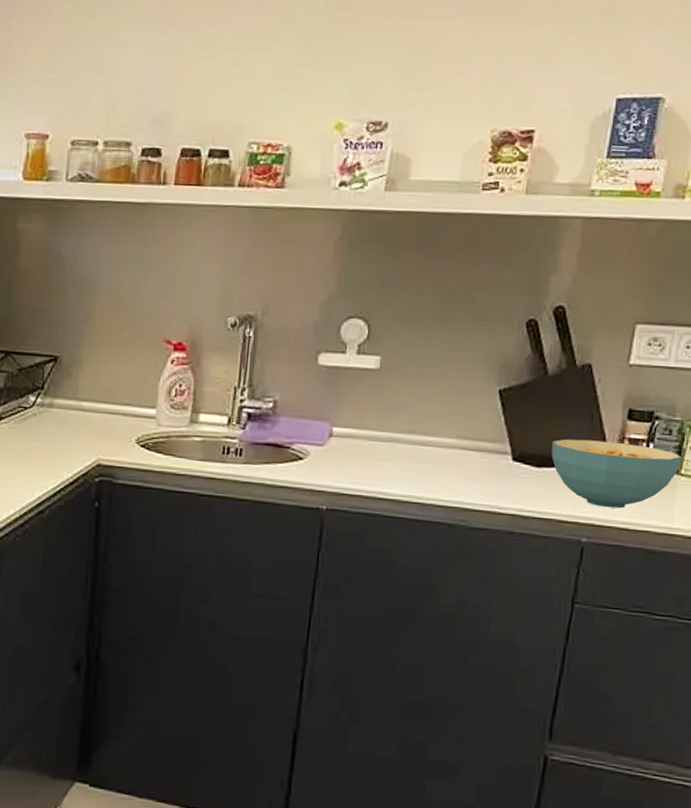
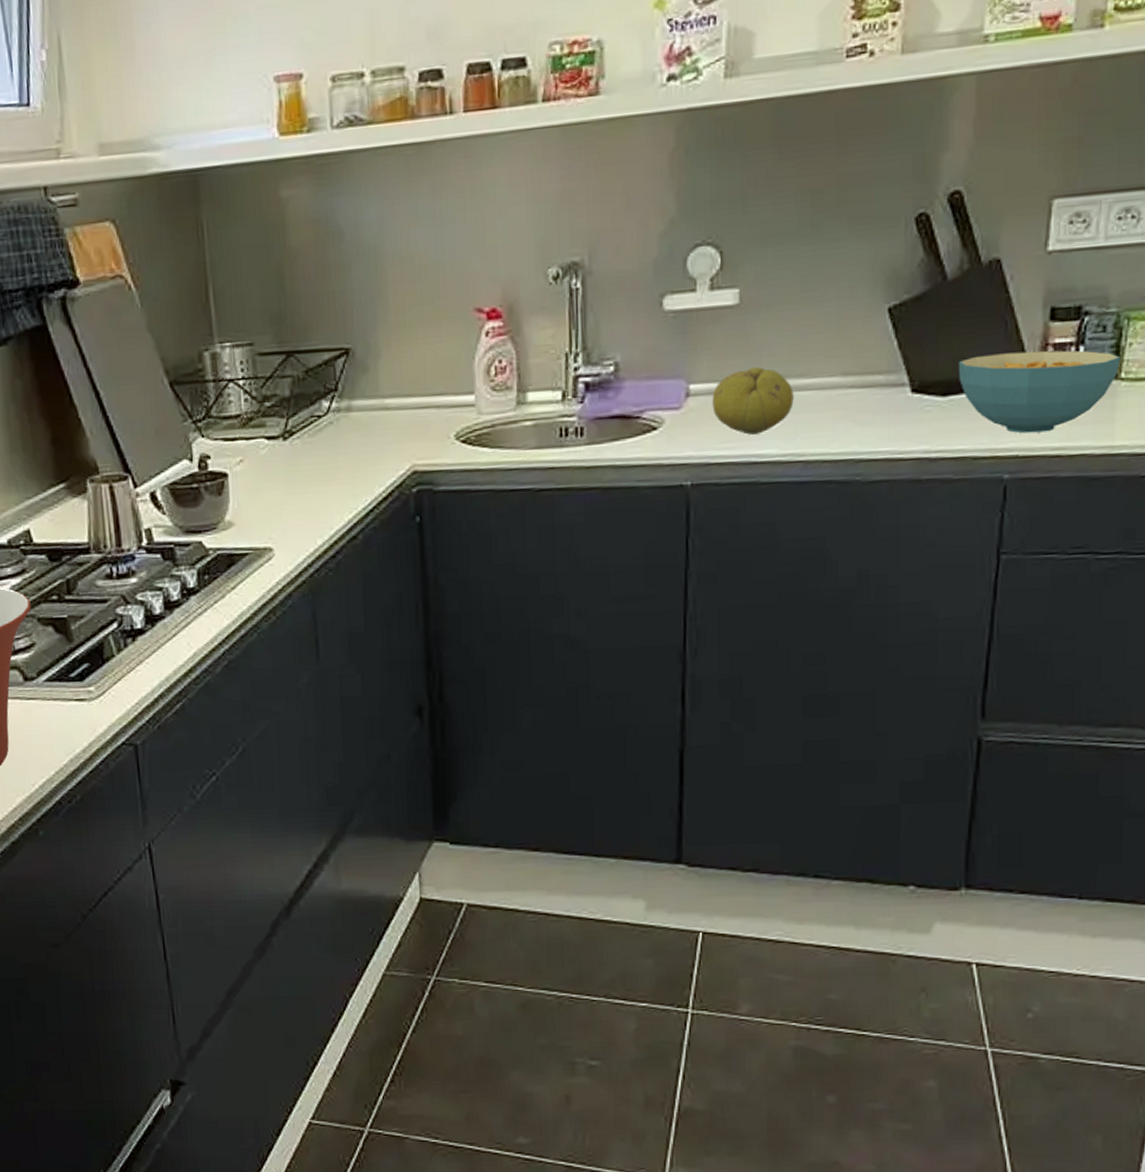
fruit: none [349,420,417,476] -> present [712,366,794,435]

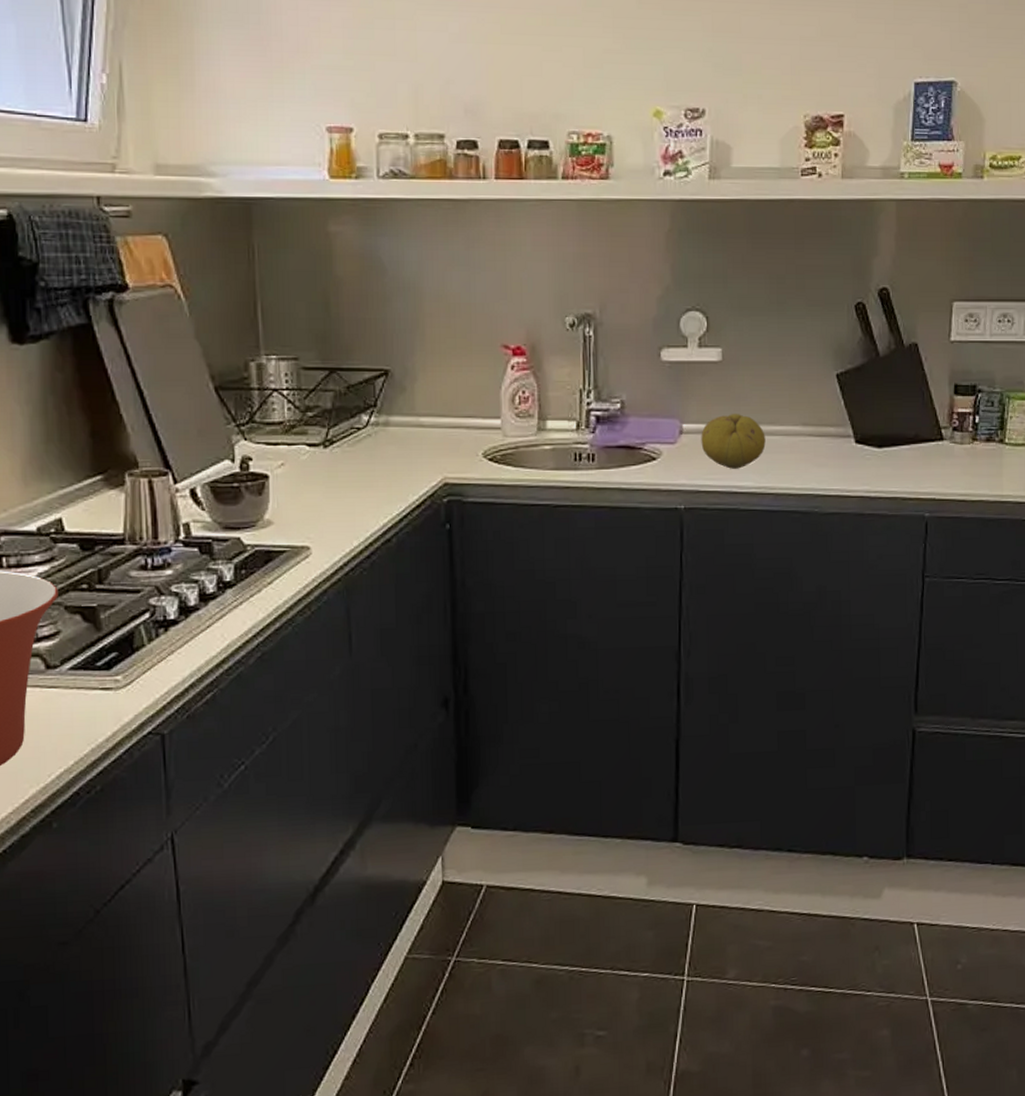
cereal bowl: present [959,350,1122,434] -> none [890,417,1005,481]

